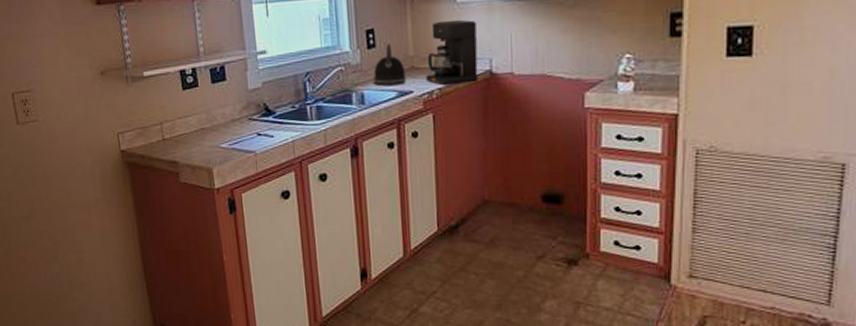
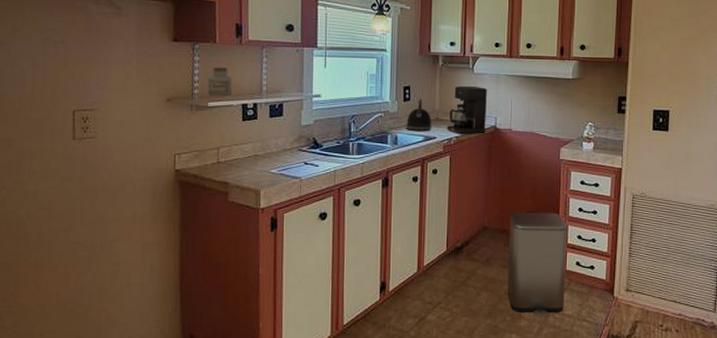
jar: none [139,29,167,64] -> present [207,68,232,97]
pedal bin: none [518,178,600,310] -> present [507,212,568,317]

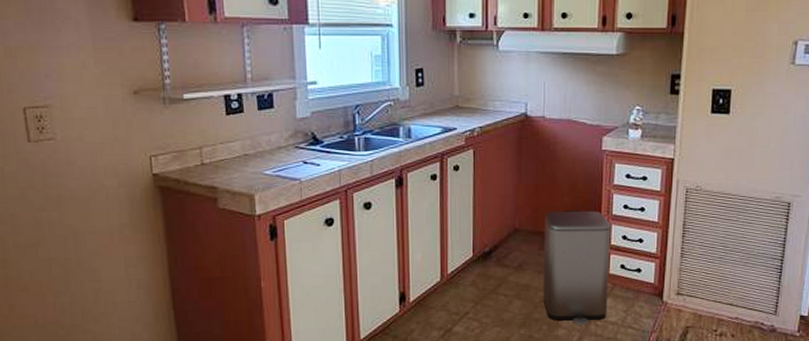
jar: present [207,68,232,97] -> none [180,52,210,87]
kettle: present [406,99,432,132] -> none [421,83,451,122]
coffee maker: present [447,85,488,135] -> none [469,66,516,125]

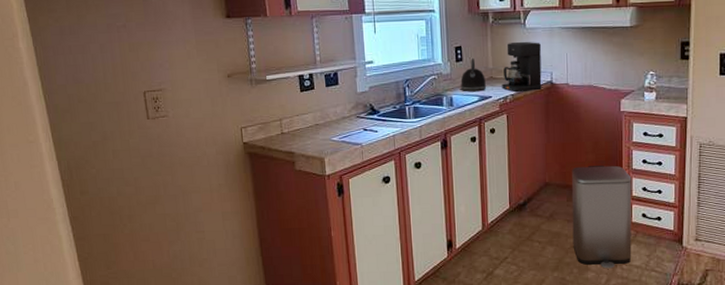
kettle: none [421,83,451,122] -> present [460,58,487,92]
coffee maker: none [469,66,516,125] -> present [502,41,542,93]

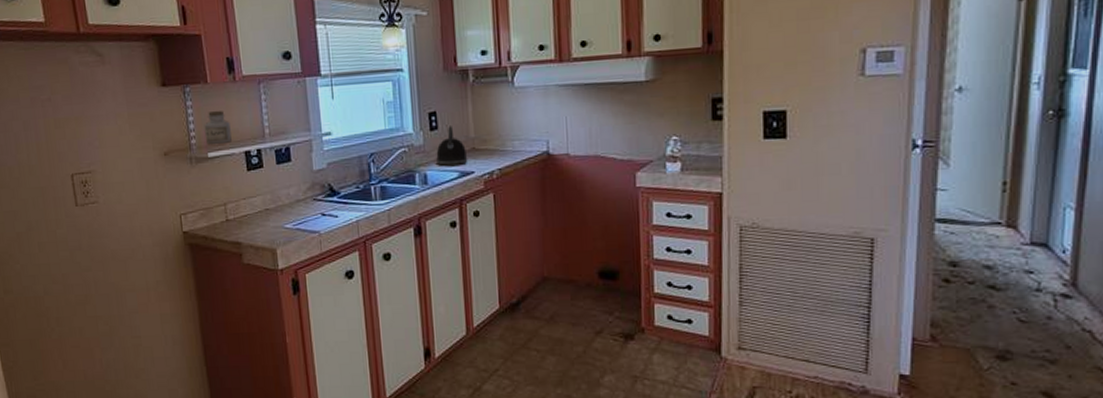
jar: none [263,41,287,70] -> present [204,111,232,146]
coffee maker: present [502,41,542,93] -> none [486,103,536,167]
pedal bin: present [571,165,632,269] -> none [576,254,656,385]

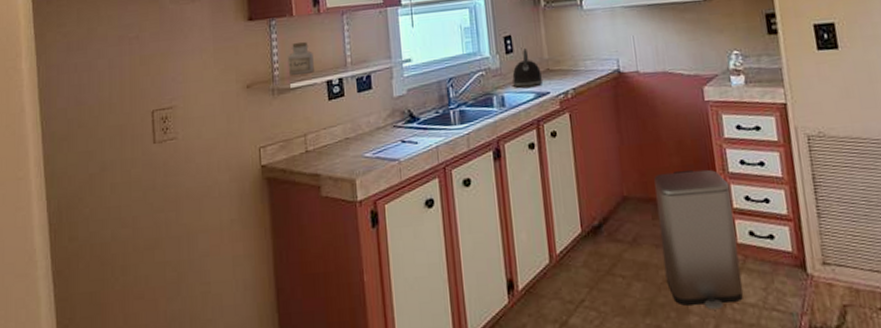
pedal bin: none [576,254,656,385] -> present [654,169,744,310]

